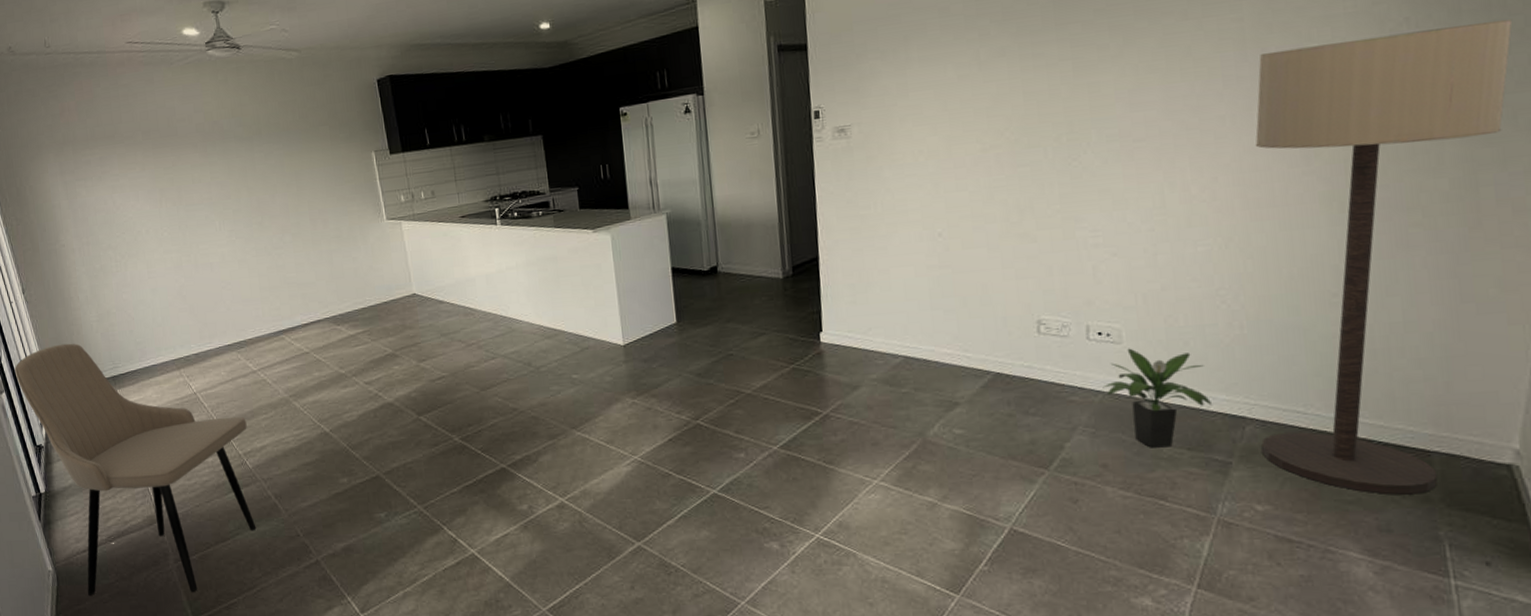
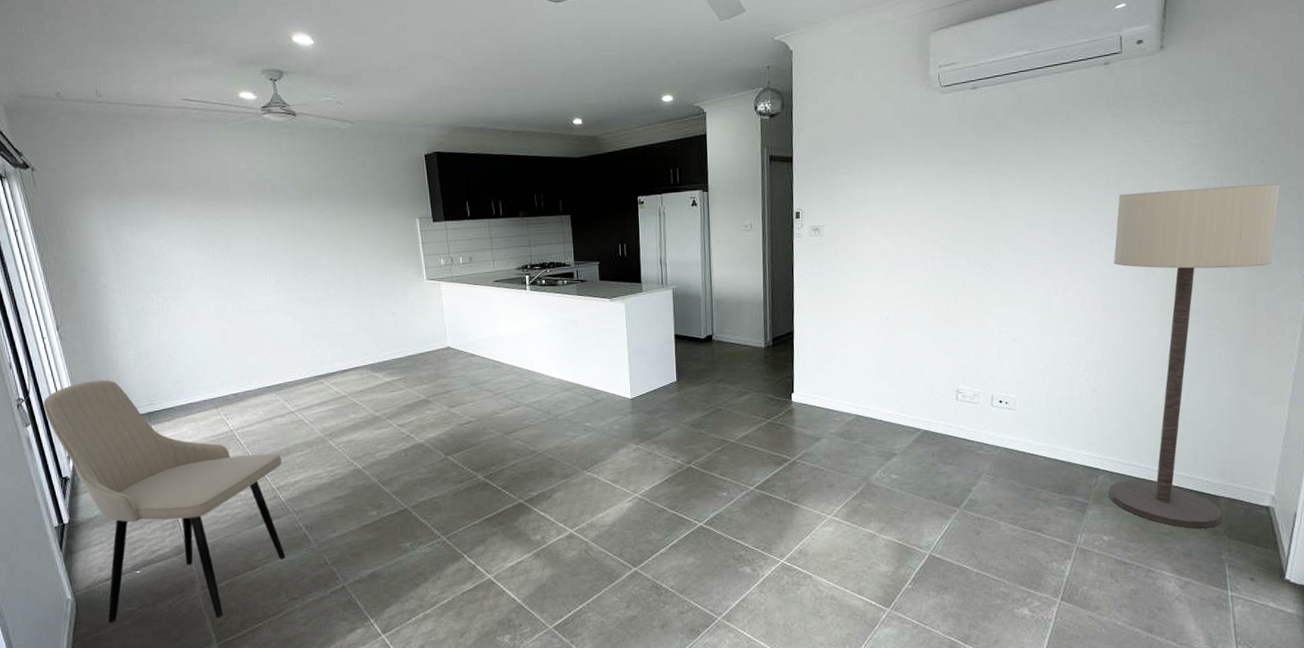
potted plant: present [1102,348,1213,448] -> none [1001,413,1077,492]

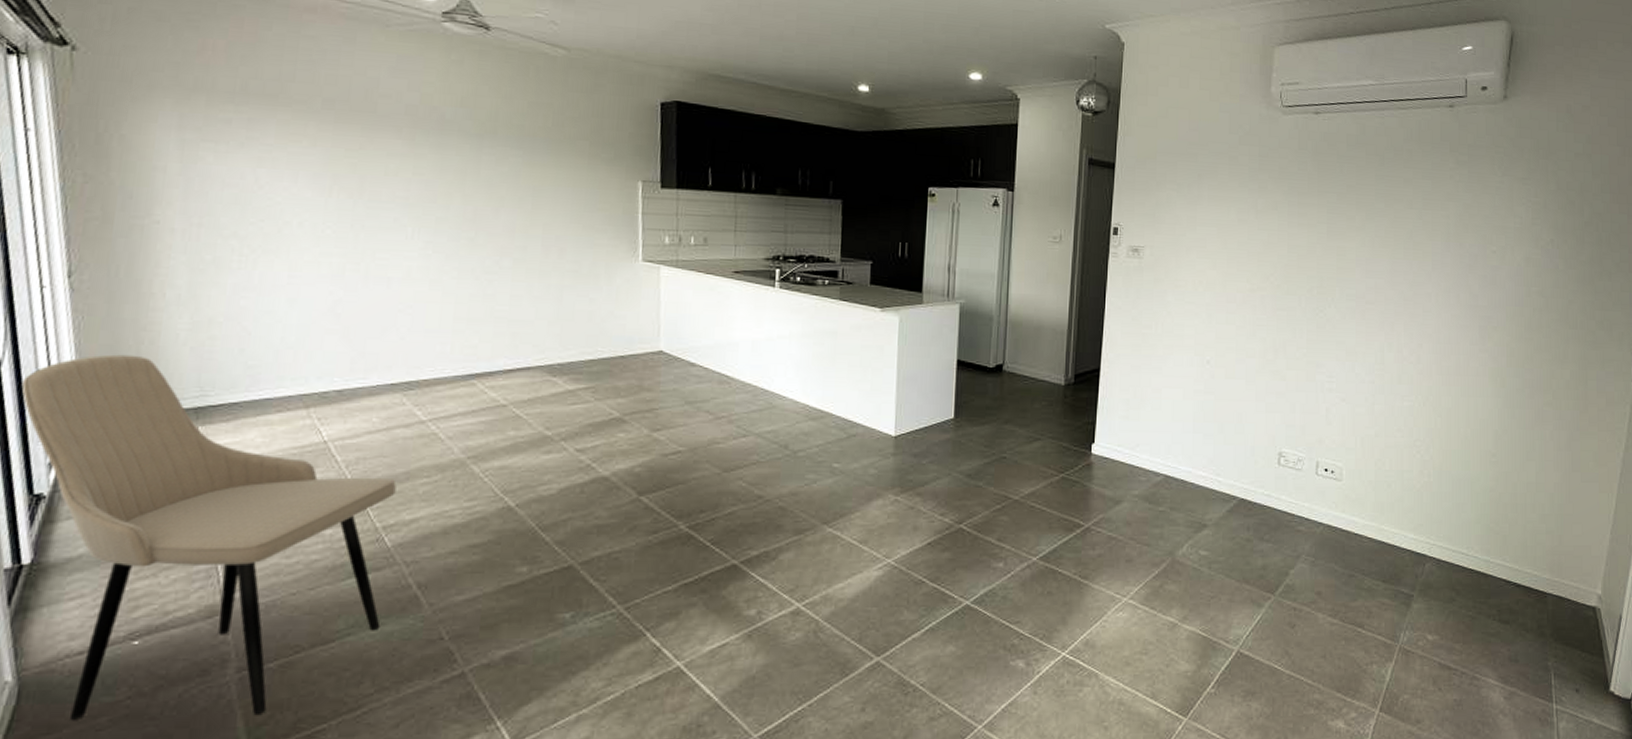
floor lamp: present [1109,184,1281,529] -> none [1436,247,1613,630]

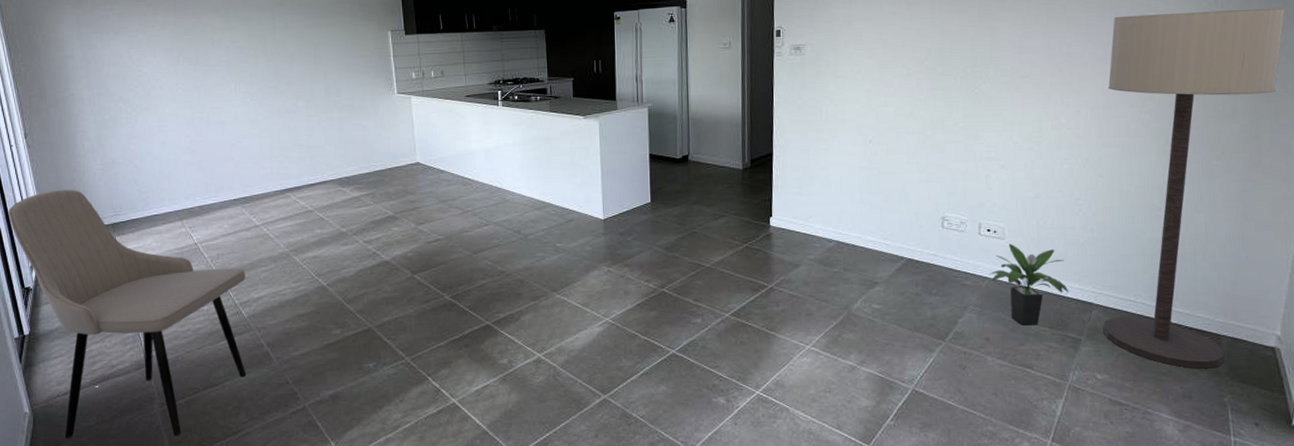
potted plant: none [1324,485,1404,579] -> present [989,243,1069,326]
floor lamp: none [1436,247,1613,630] -> present [1103,8,1285,369]

